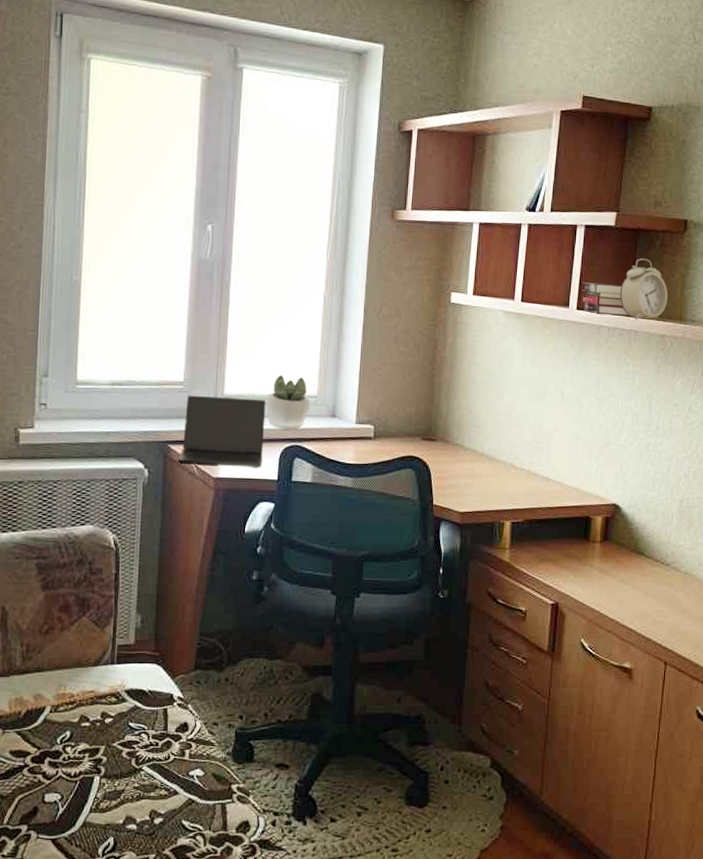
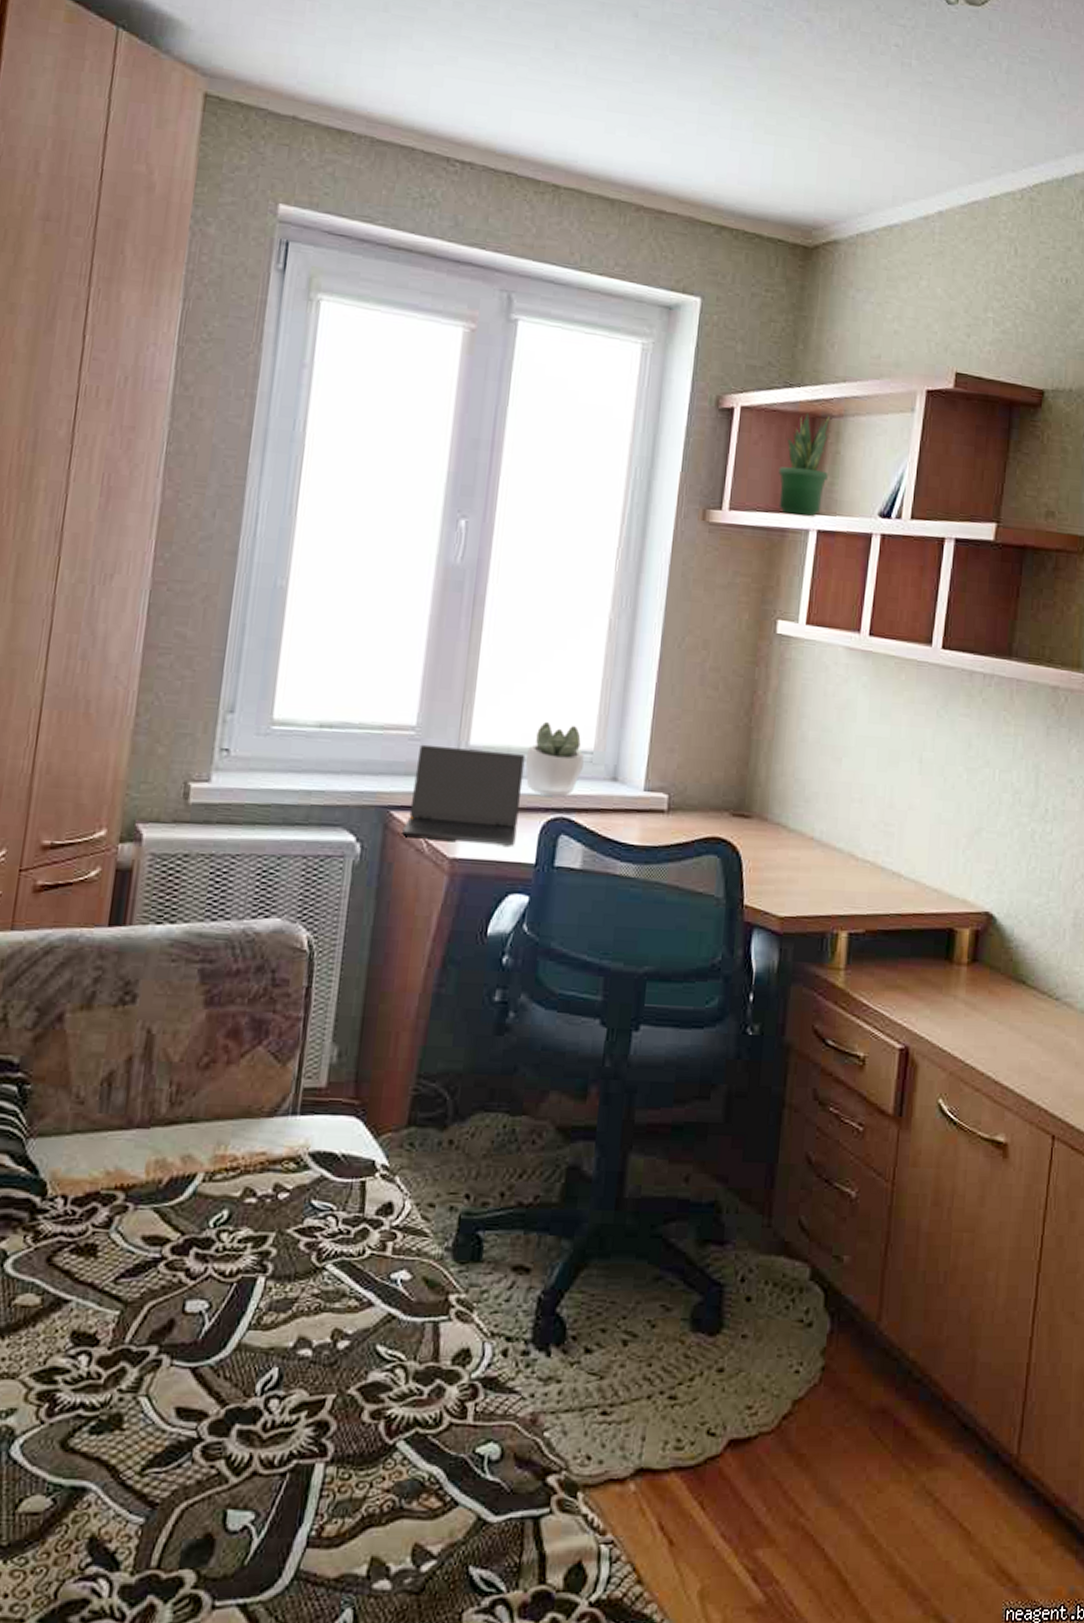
planter: none [448,132,487,213] -> present [778,412,831,517]
books: present [582,282,630,316] -> none [949,613,1012,660]
alarm clock: present [619,258,668,320] -> none [998,584,1063,666]

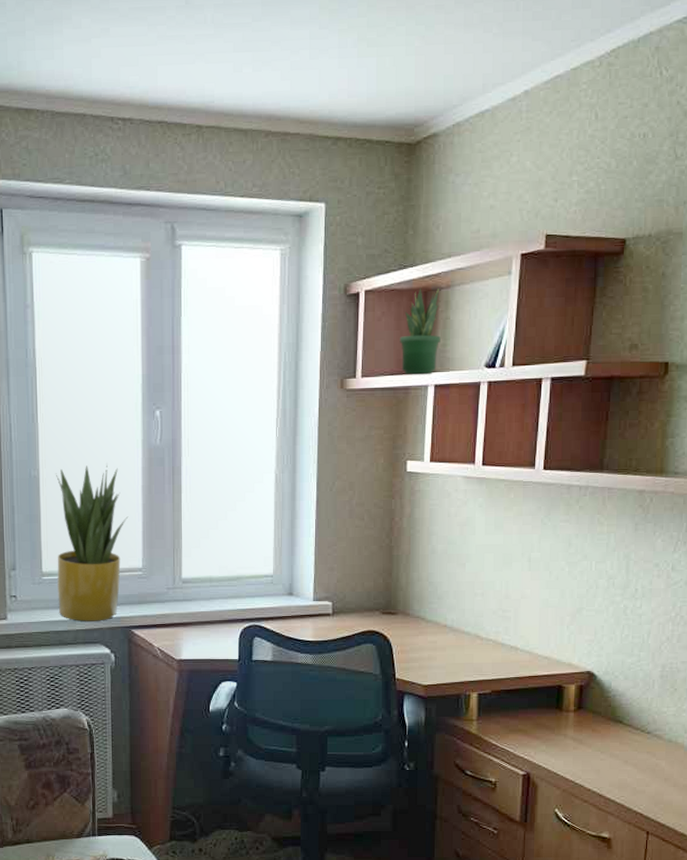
planter: none [288,580,406,795] -> present [56,464,129,621]
laptop: present [402,744,526,846] -> none [142,580,223,648]
succulent plant: present [525,721,584,797] -> none [223,556,266,610]

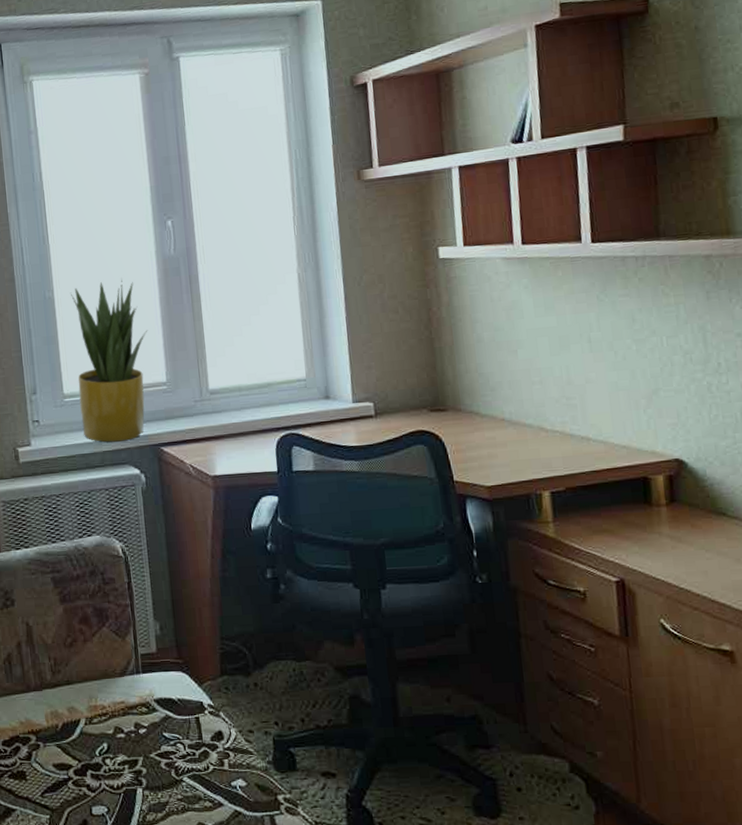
planter: present [399,288,441,375] -> none [415,69,460,160]

